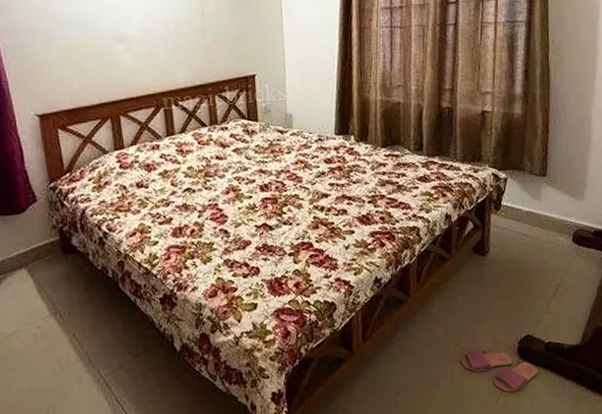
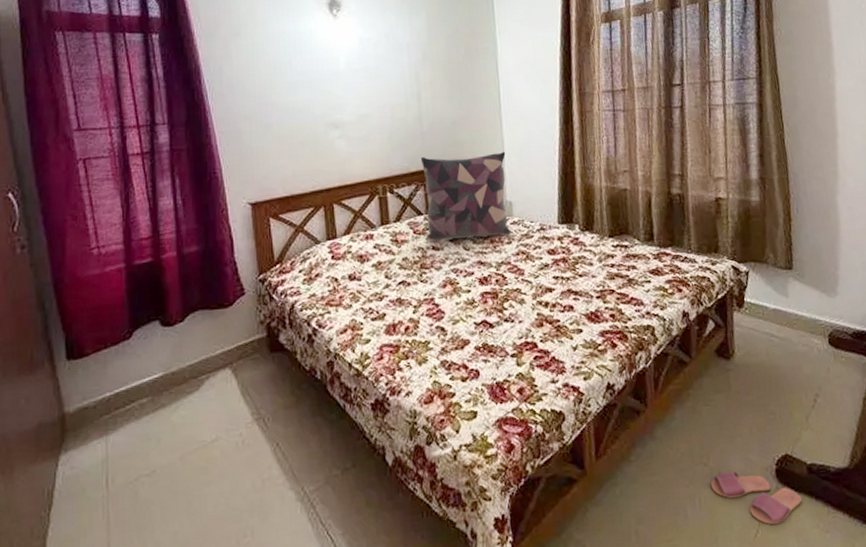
pillow: none [204,65,291,152] -> present [420,151,512,242]

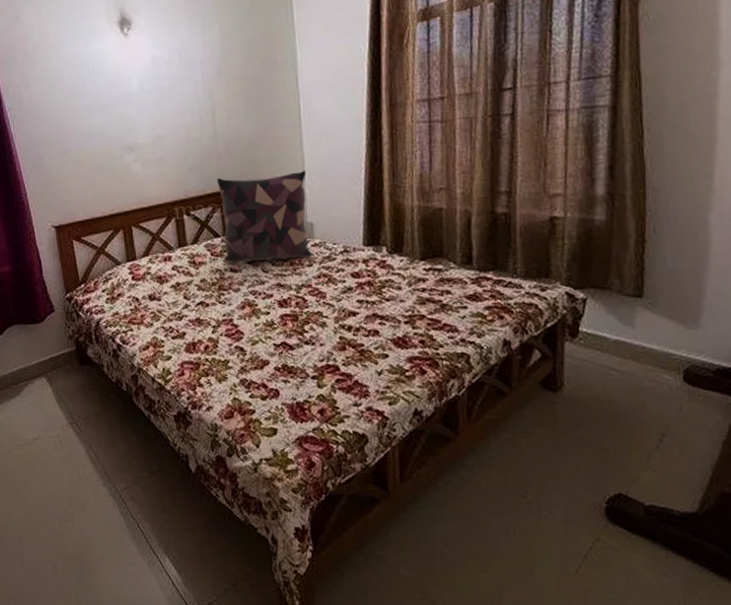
slippers: present [710,472,803,525] -> none [527,506,637,563]

